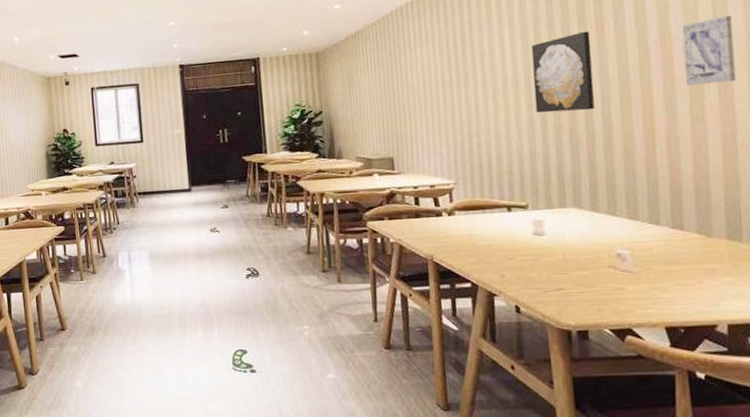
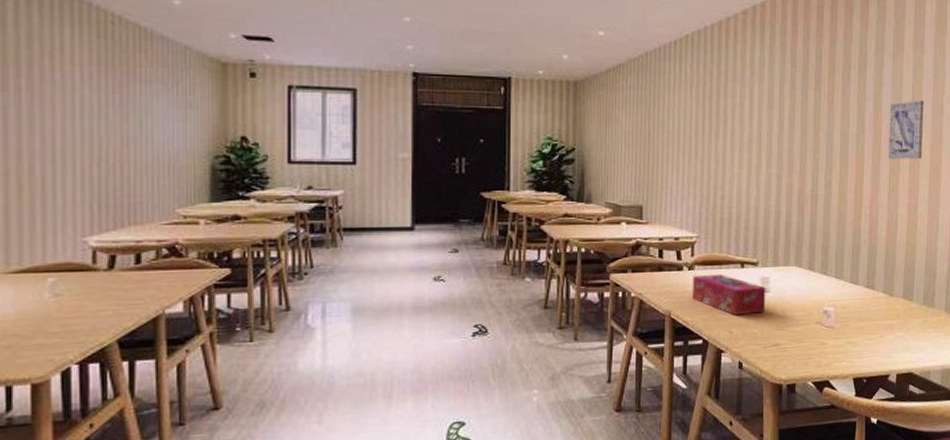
tissue box: none [453,218,542,259] -> present [692,273,766,315]
wall art: present [531,30,595,113] -> none [774,97,823,173]

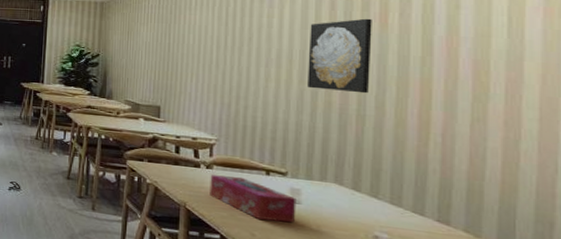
wall art: none [774,97,823,173] -> present [307,18,372,94]
wall art: present [888,100,924,159] -> none [469,24,528,90]

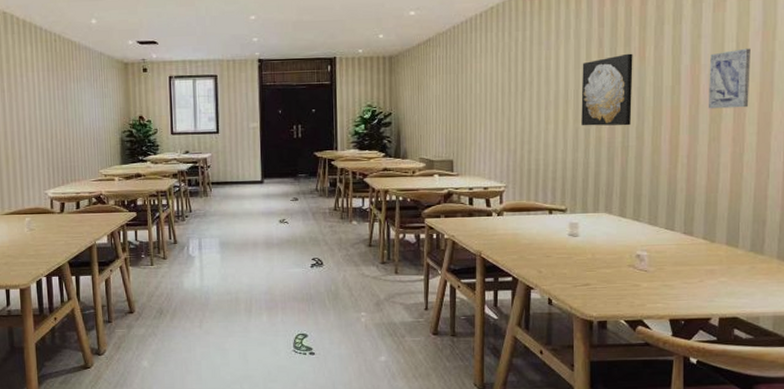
tissue box: present [210,175,297,223] -> none [501,219,575,256]
wall art: none [469,24,528,90] -> present [708,48,751,109]

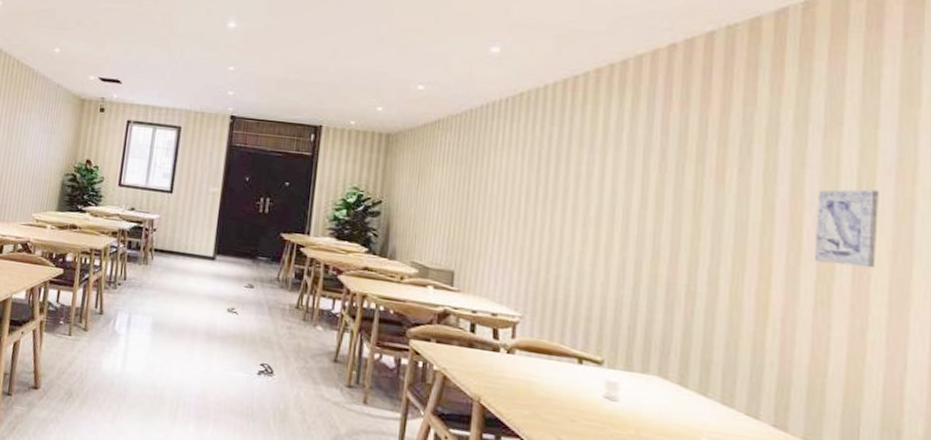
wall art: present [581,53,633,126] -> none [631,172,708,266]

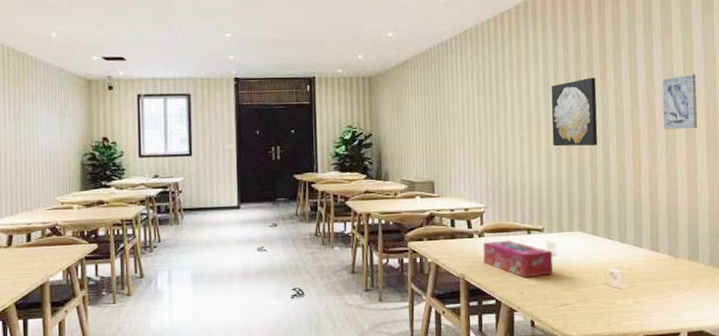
tissue box: none [510,361,613,426] -> present [483,240,554,277]
wall art: none [631,172,708,266] -> present [551,77,598,147]

